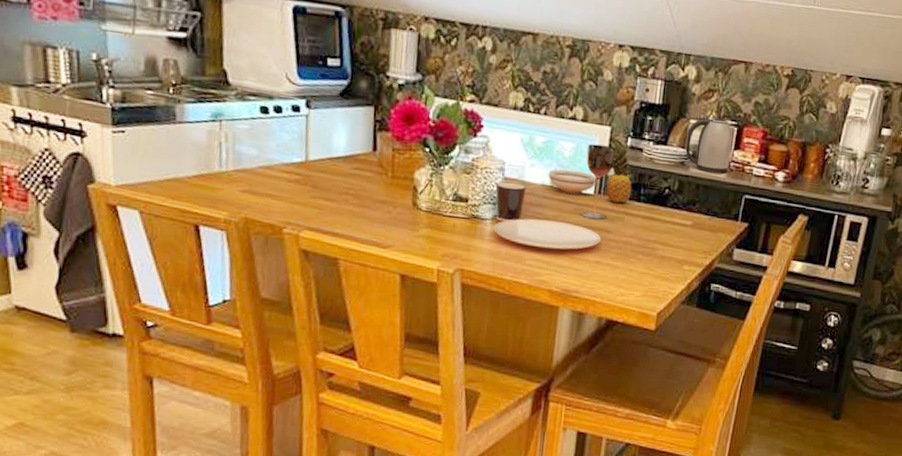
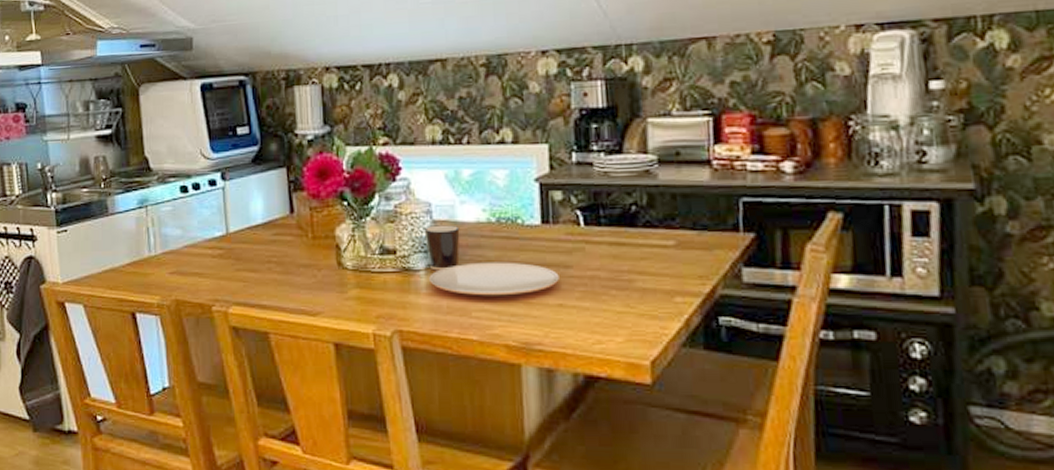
bowl: present [548,168,597,194] -> none [482,200,542,228]
wineglass: present [581,143,617,219] -> none [523,166,562,253]
fruit: present [606,143,632,203] -> none [555,159,588,231]
kettle: present [685,117,736,174] -> none [646,109,712,178]

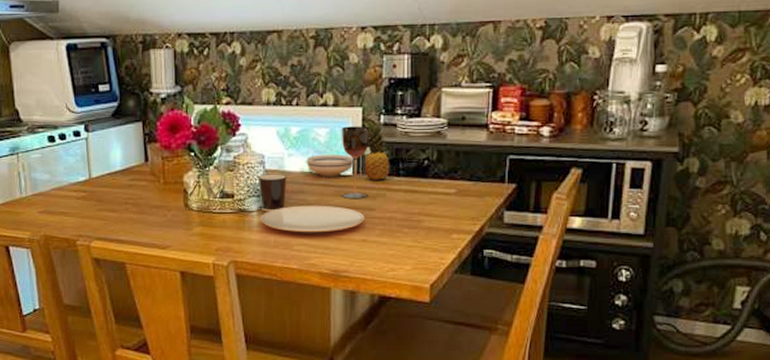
bowl: none [482,200,542,228] -> present [306,154,354,177]
wineglass: none [523,166,562,253] -> present [341,126,371,198]
fruit: none [555,159,588,231] -> present [364,121,390,180]

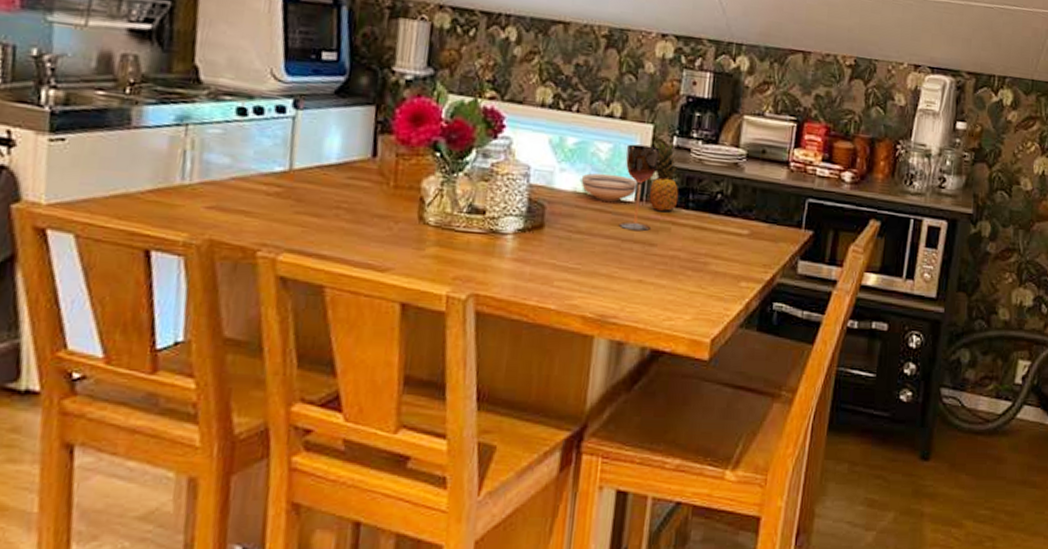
mug: present [258,174,287,212] -> none [518,189,556,237]
plate: present [261,205,364,233] -> none [516,231,643,268]

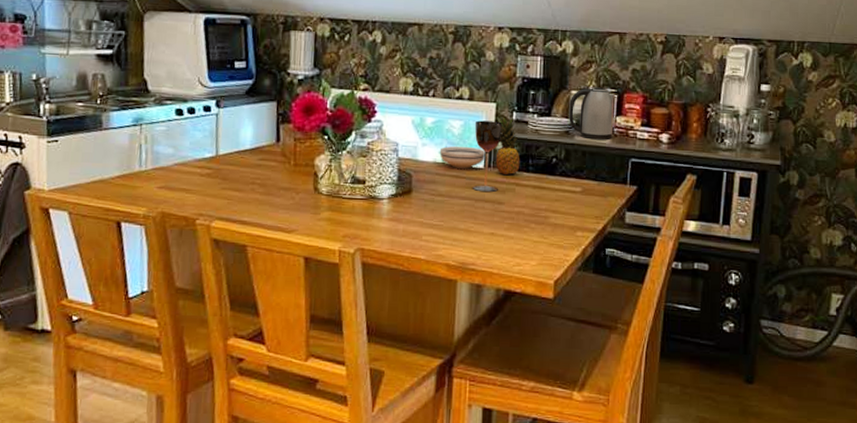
kettle: none [739,112,795,176] -> present [569,87,616,140]

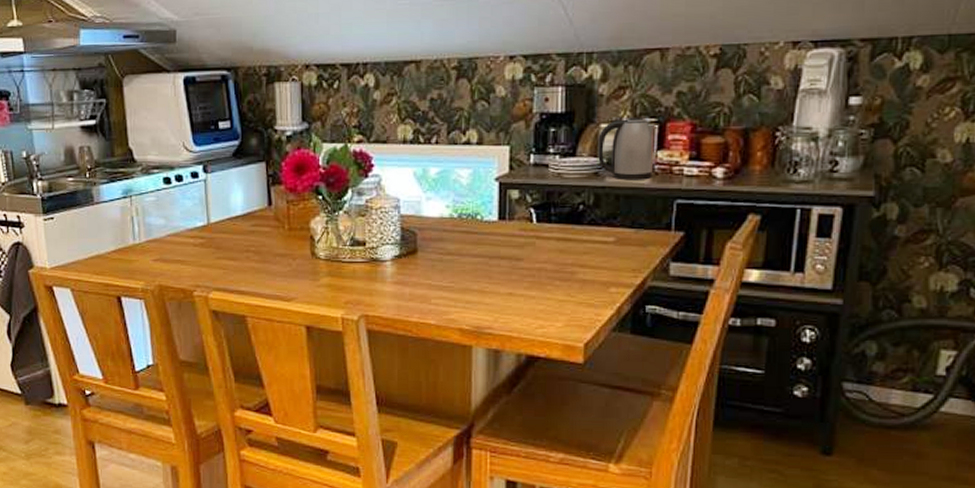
bowl: present [439,146,486,169] -> none [446,197,500,223]
wineglass: present [473,120,503,192] -> none [485,166,519,247]
fruit: present [495,117,520,175] -> none [511,160,541,227]

